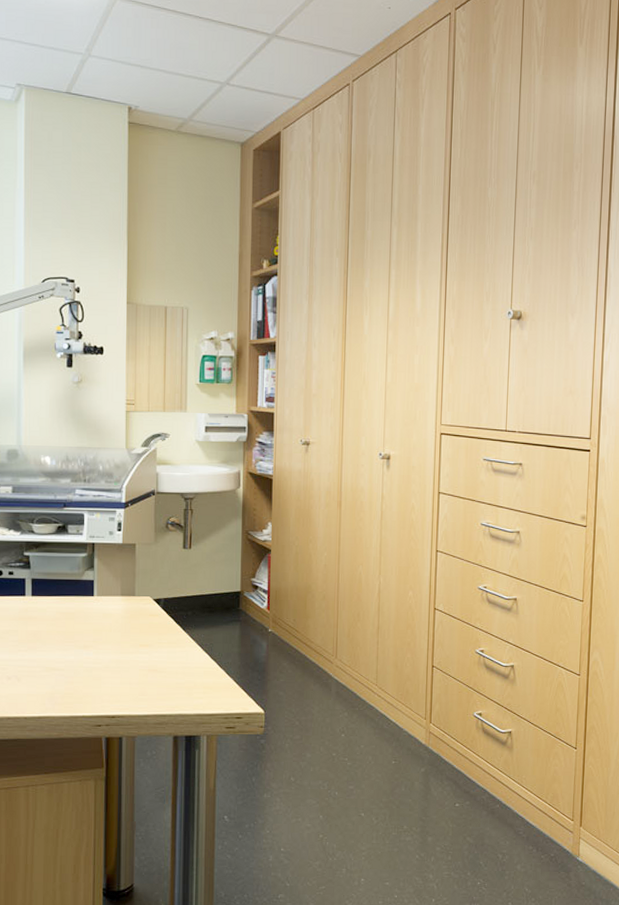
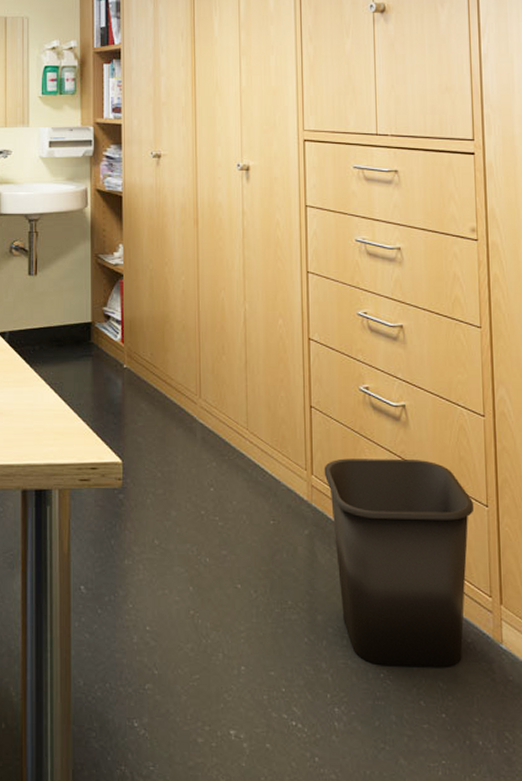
waste bin: none [440,709,565,877] -> present [324,458,475,668]

